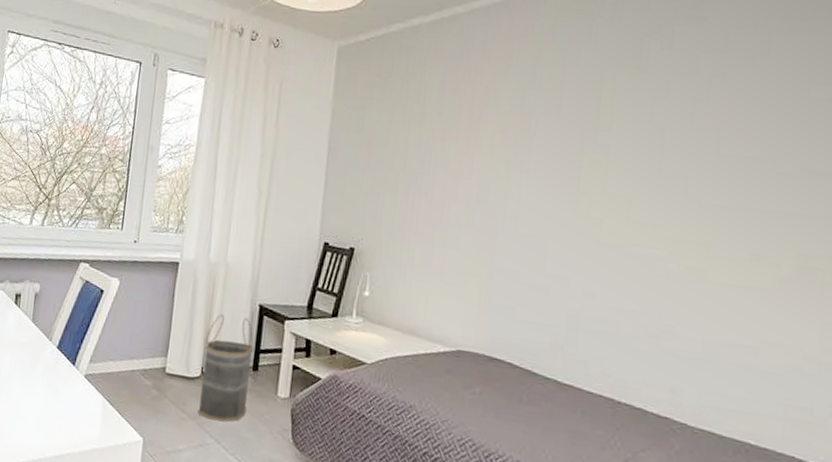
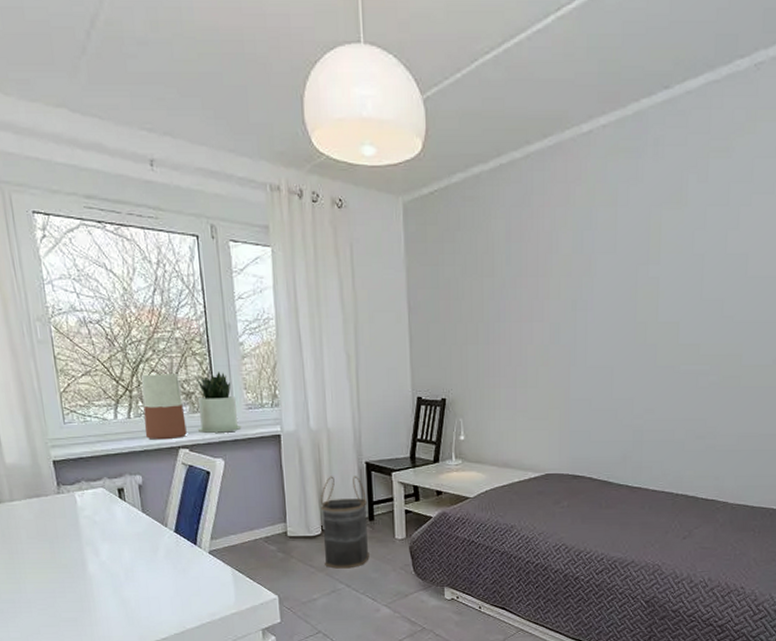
vase: none [53,184,96,252] -> present [141,374,187,440]
planter: none [101,190,143,253] -> present [194,372,242,434]

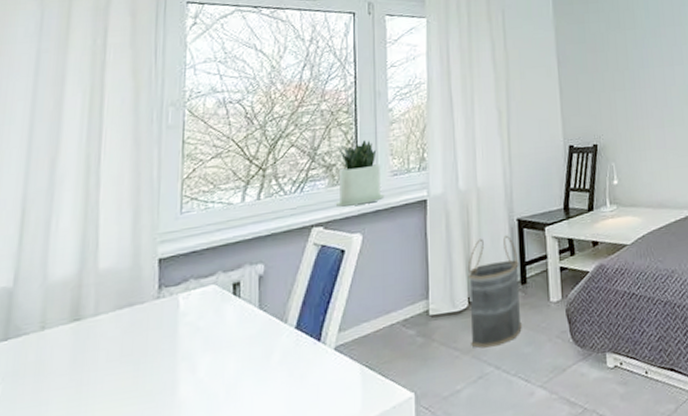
vase: present [141,374,187,440] -> none [275,146,323,221]

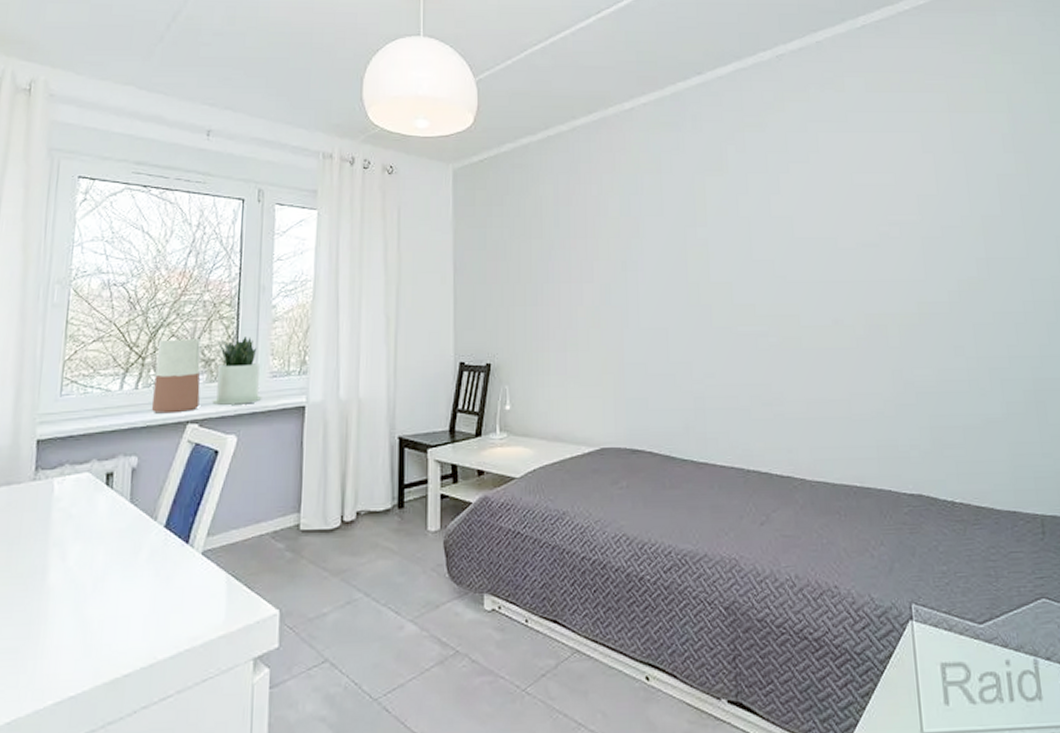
vase: none [275,146,323,221] -> present [151,339,201,414]
basket: present [467,235,522,348] -> none [341,453,397,572]

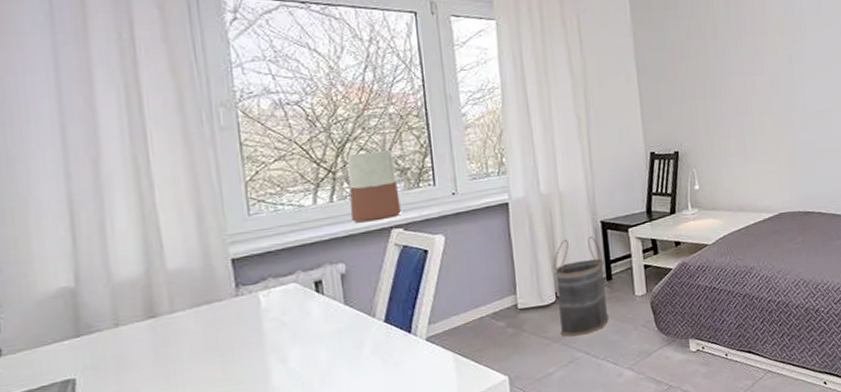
planter: present [211,337,262,406] -> none [410,144,465,210]
basket: none [341,453,397,572] -> present [553,236,609,337]

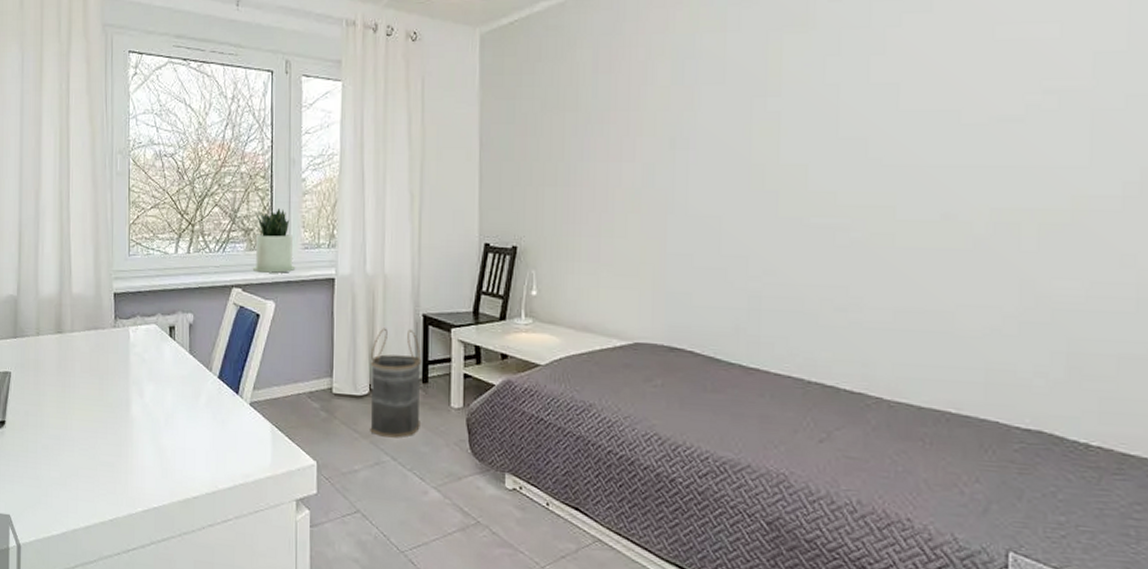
vase: present [347,150,401,223] -> none [201,208,242,277]
planter: none [410,144,465,210] -> present [252,208,296,274]

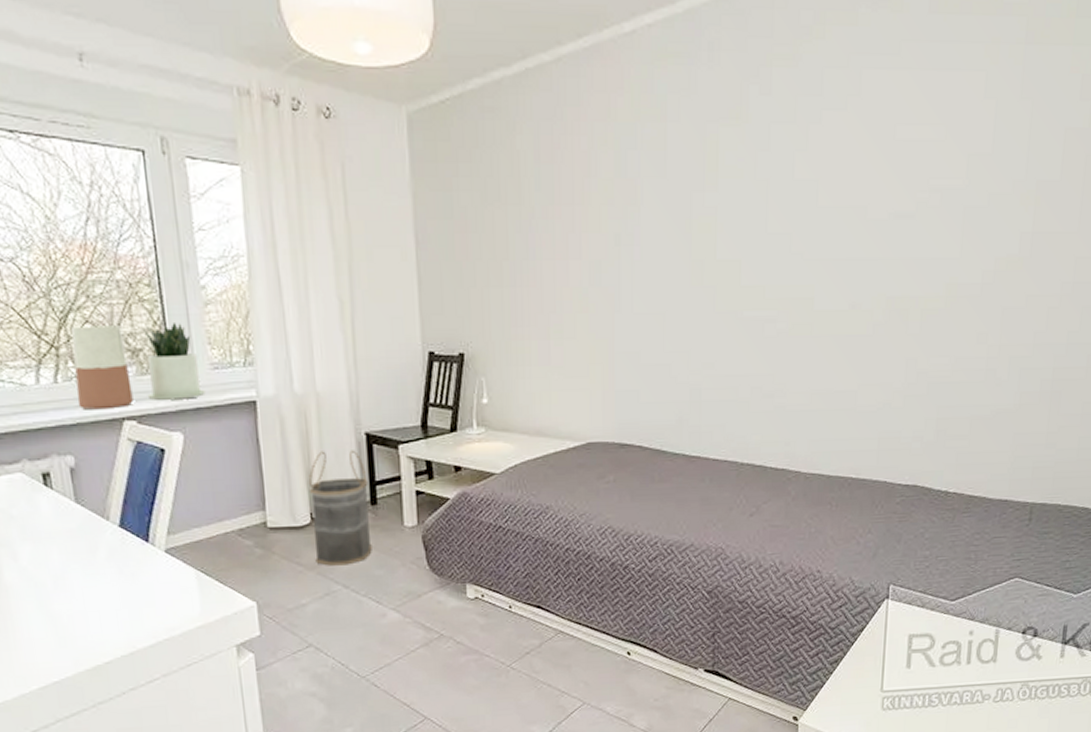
vase: none [201,208,242,277] -> present [71,325,133,410]

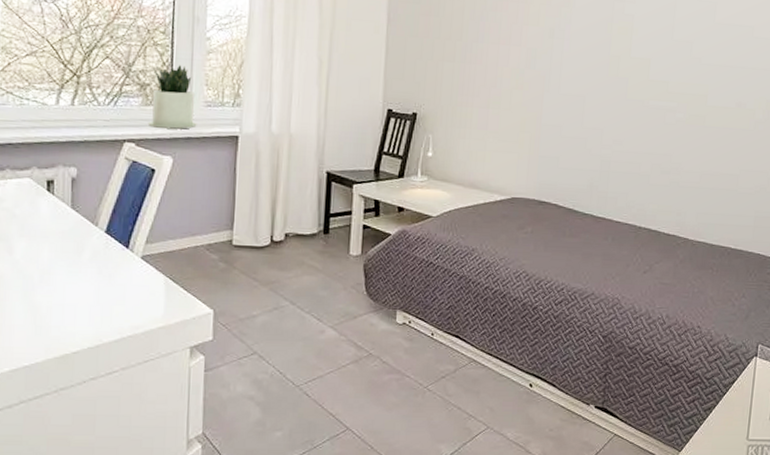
vase: present [71,325,133,410] -> none [88,60,136,131]
basket: present [308,450,372,566] -> none [270,183,324,284]

